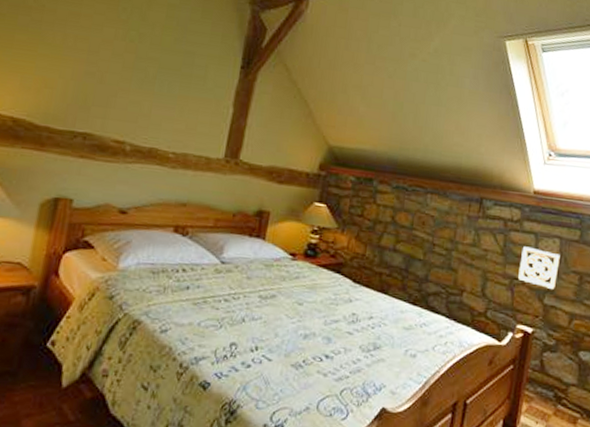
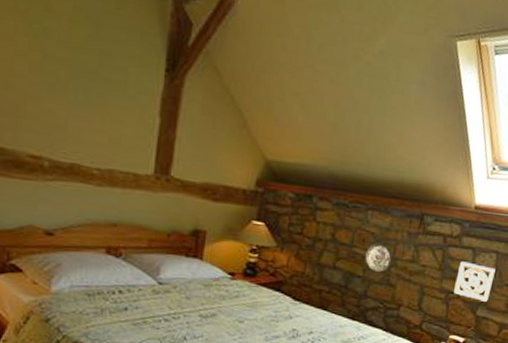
decorative plate: none [425,224,454,257] -> present [365,241,394,273]

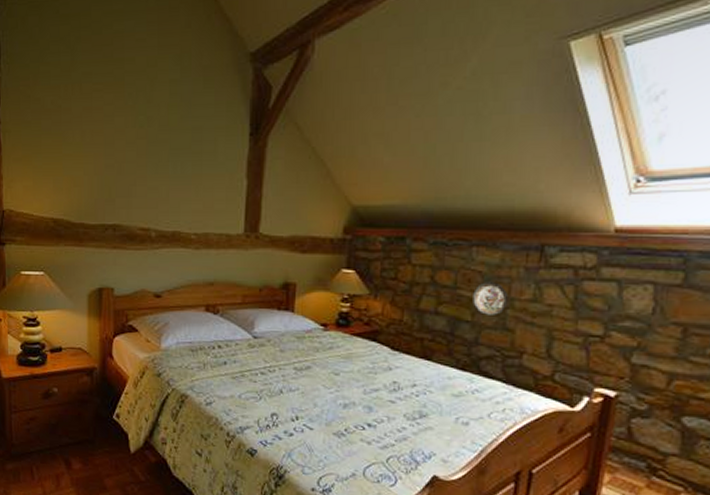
wall ornament: present [454,261,496,302] -> none [595,297,654,345]

